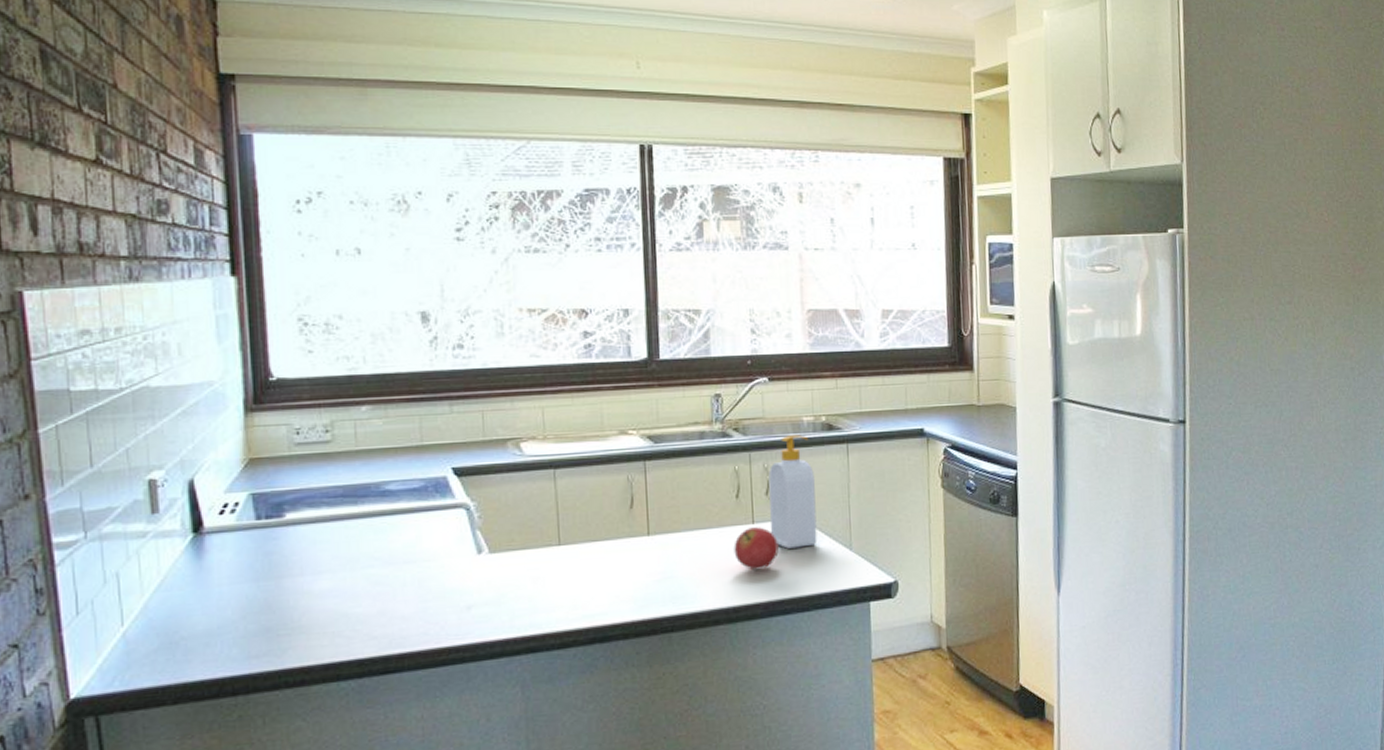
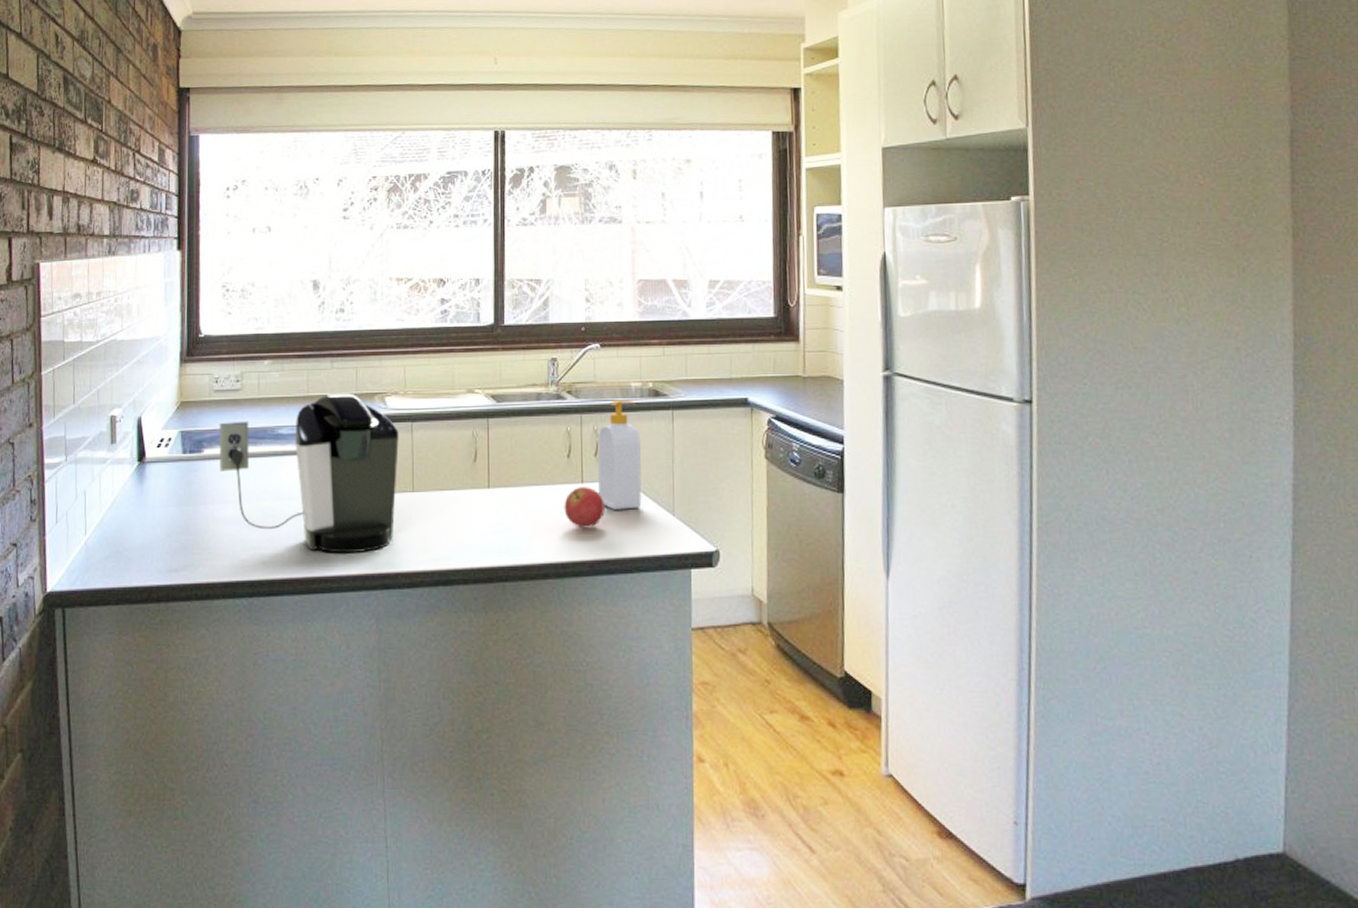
coffee maker: none [305,440,540,620] -> present [219,393,399,554]

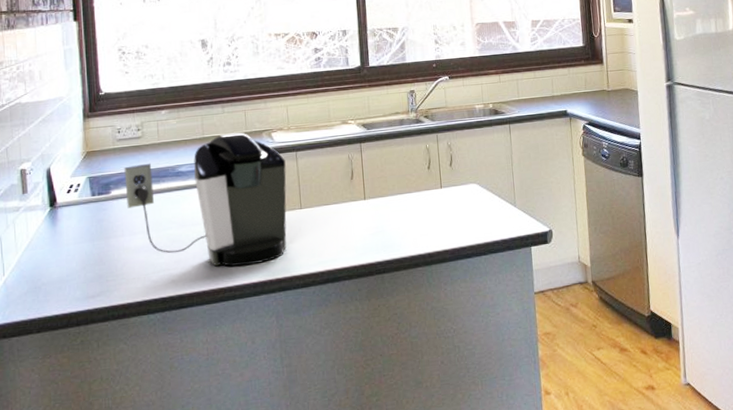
fruit: present [564,487,605,529] -> none [427,191,461,224]
soap bottle: present [598,400,642,510] -> none [451,119,490,207]

